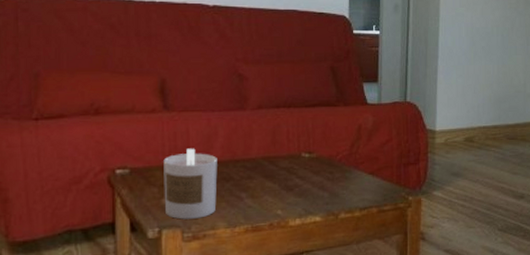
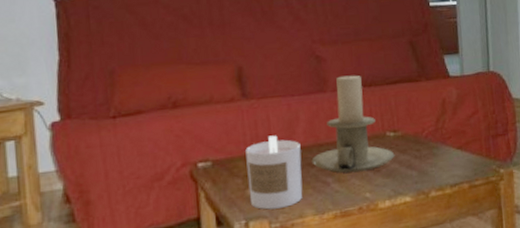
candle holder: none [227,95,309,190] -> present [311,75,395,173]

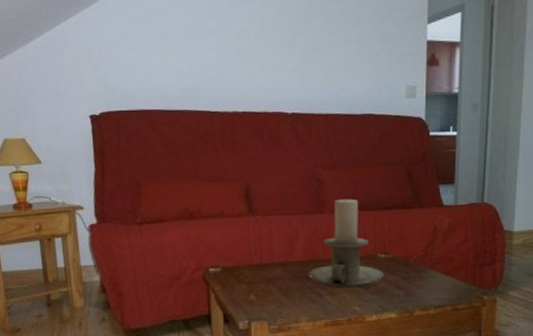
candle: present [245,135,303,210] -> none [250,249,299,313]

